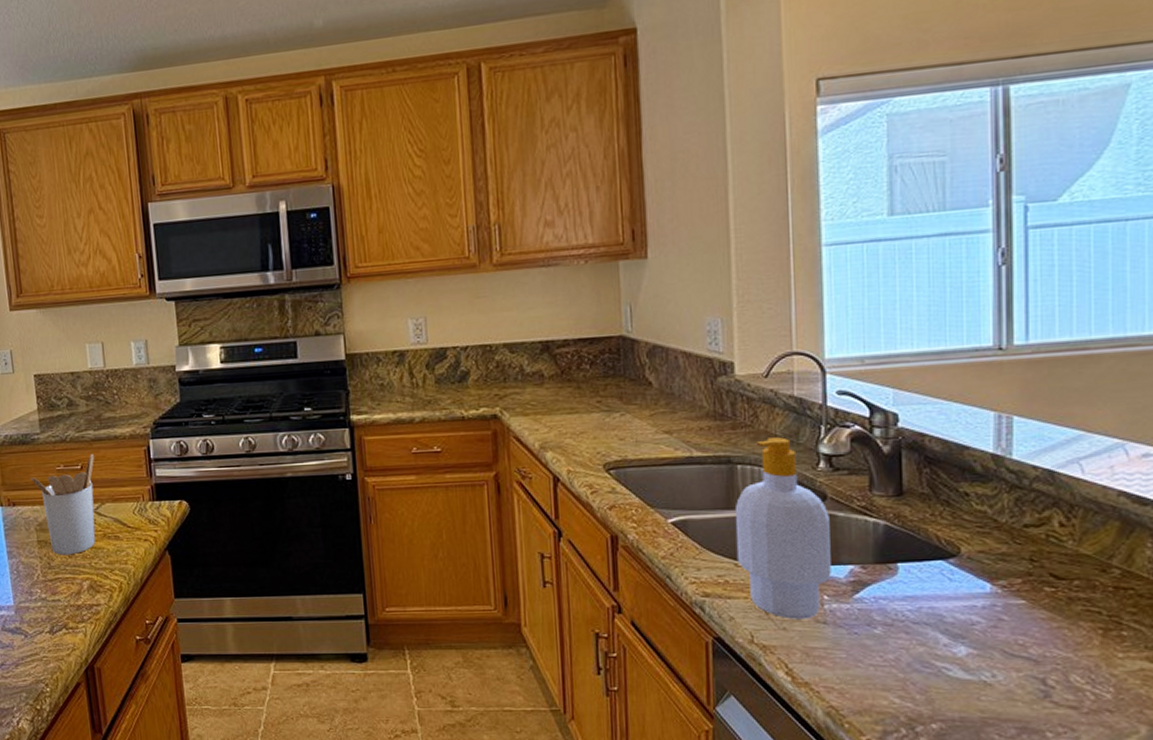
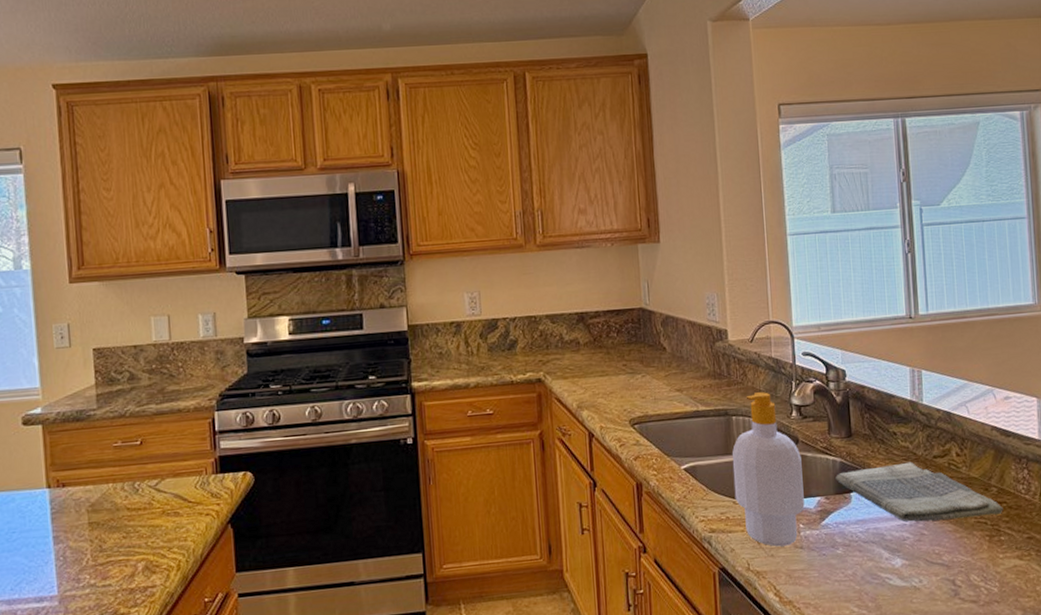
utensil holder: present [30,454,96,556] -> none [83,429,156,537]
dish towel: none [877,530,1129,605] -> present [835,462,1003,522]

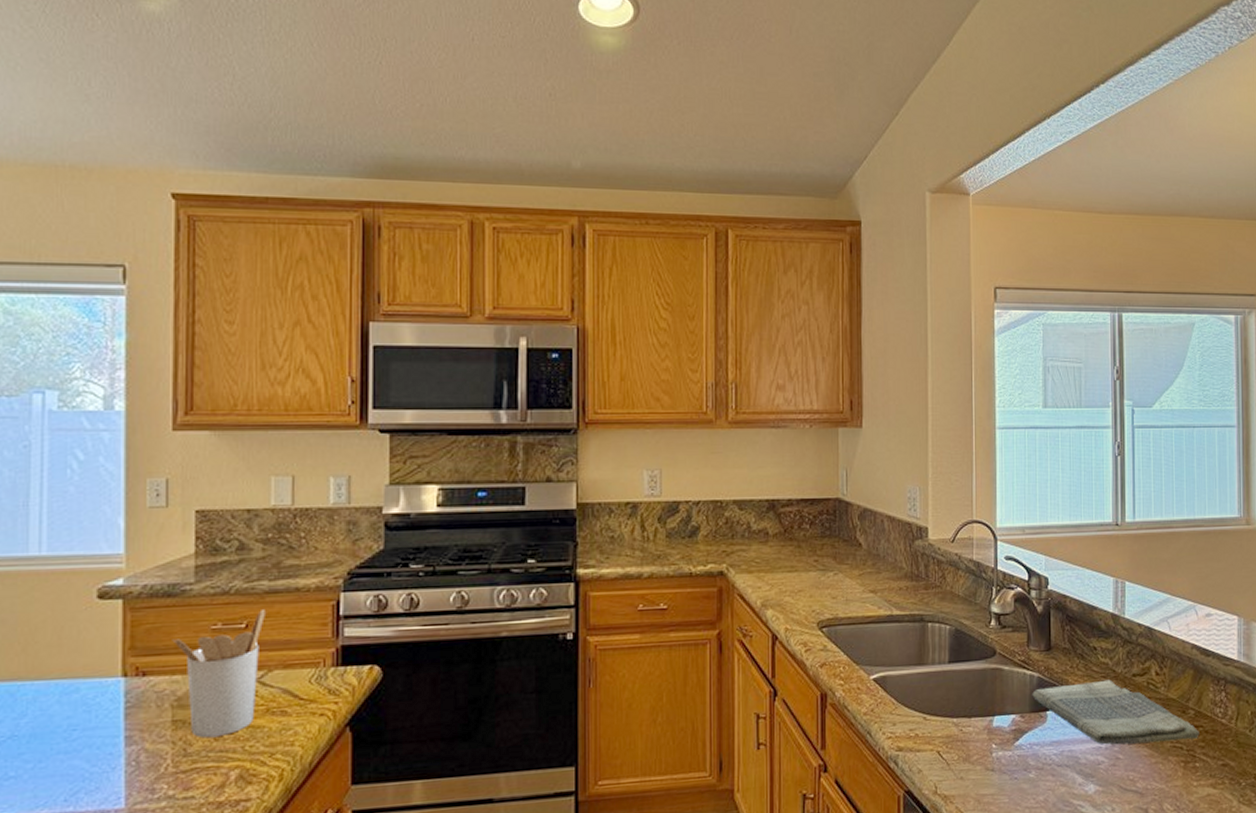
utensil holder: none [83,429,156,537] -> present [172,610,267,738]
soap bottle: present [731,392,805,547] -> none [925,597,998,769]

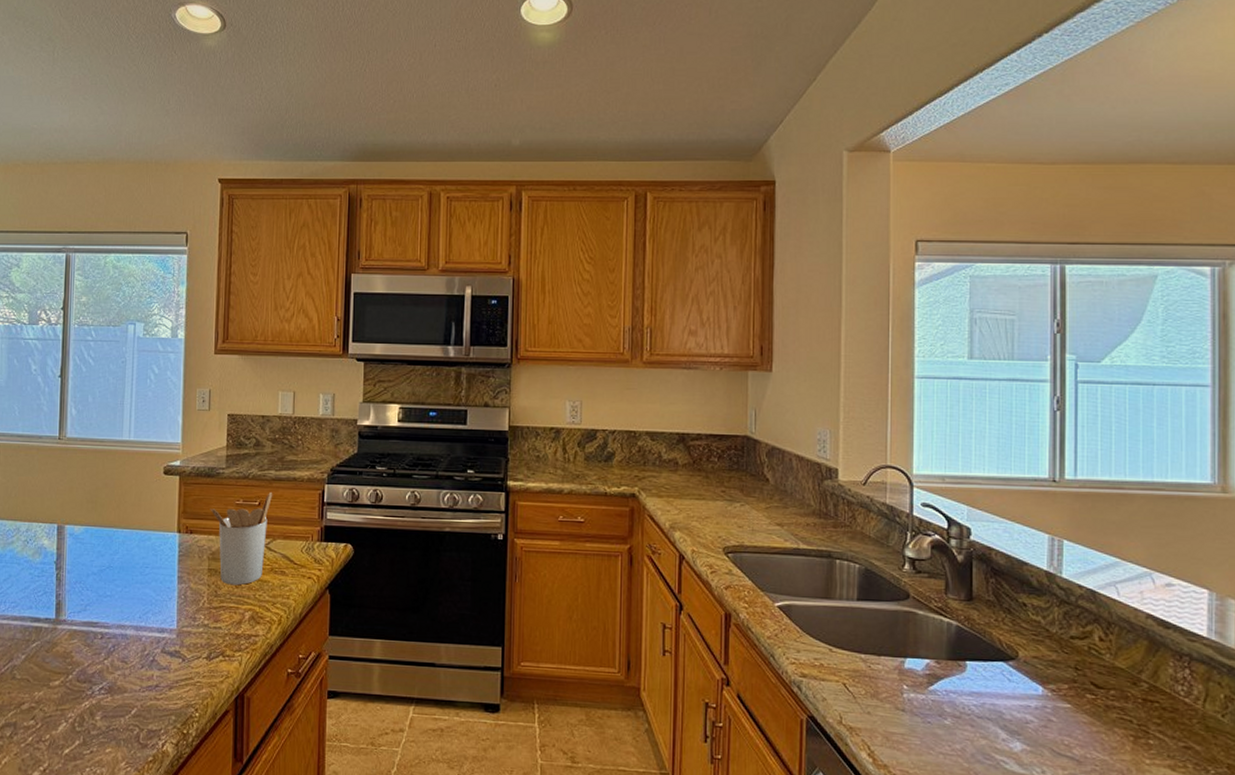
dish towel: present [1032,679,1199,745] -> none [949,637,1155,714]

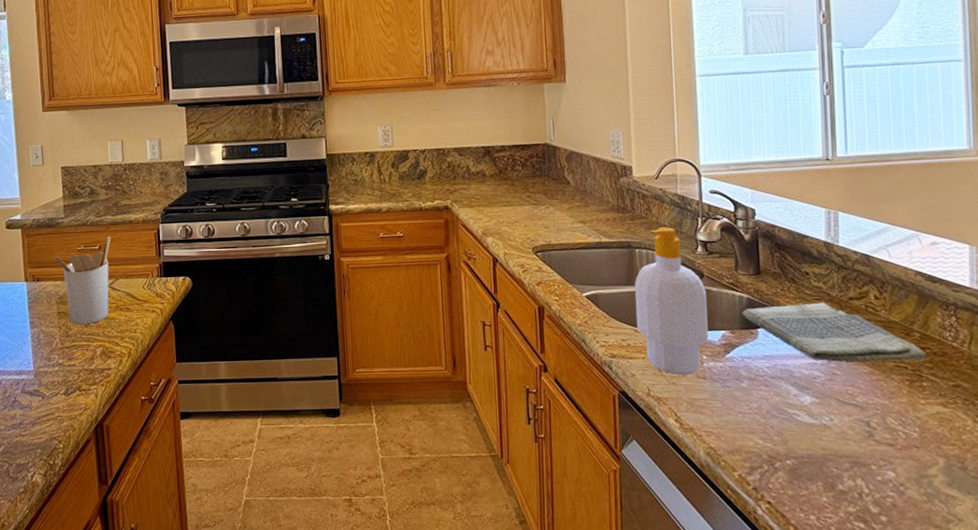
soap bottle: none [831,538,911,706] -> present [634,227,709,376]
dish towel: none [949,637,1155,714] -> present [742,302,926,362]

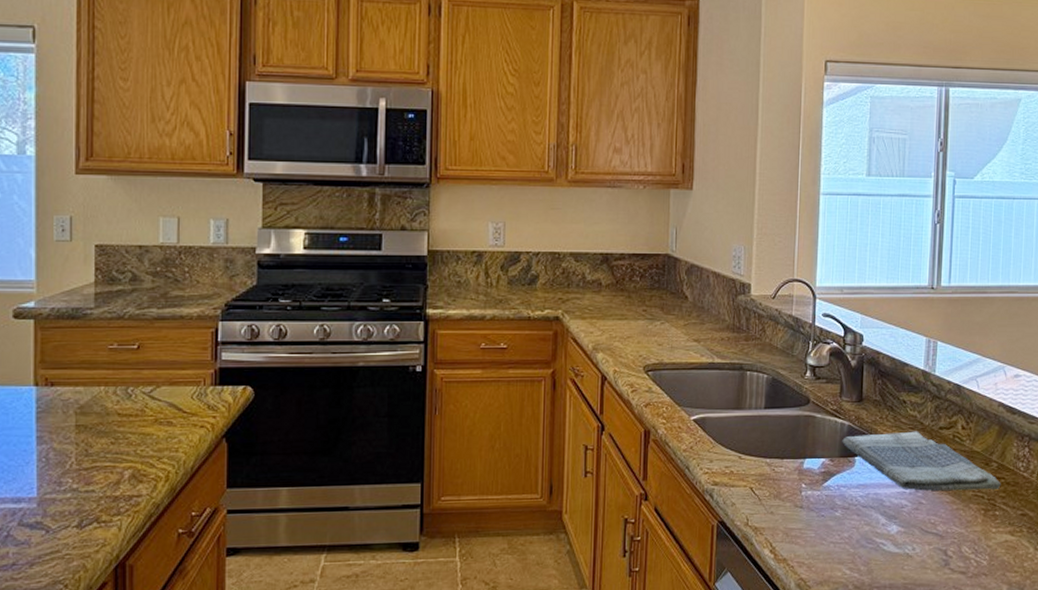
utensil holder: present [53,236,112,325] -> none [75,334,155,442]
soap bottle: present [634,227,709,376] -> none [741,349,811,505]

